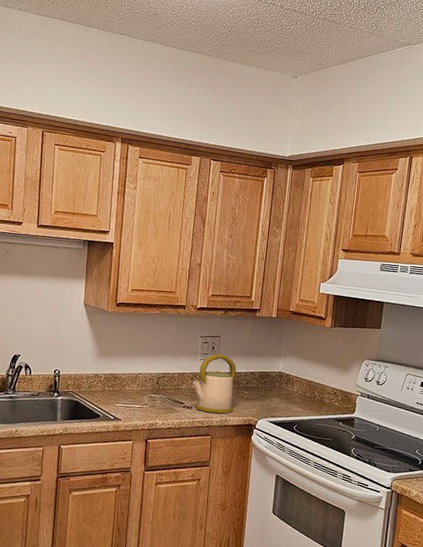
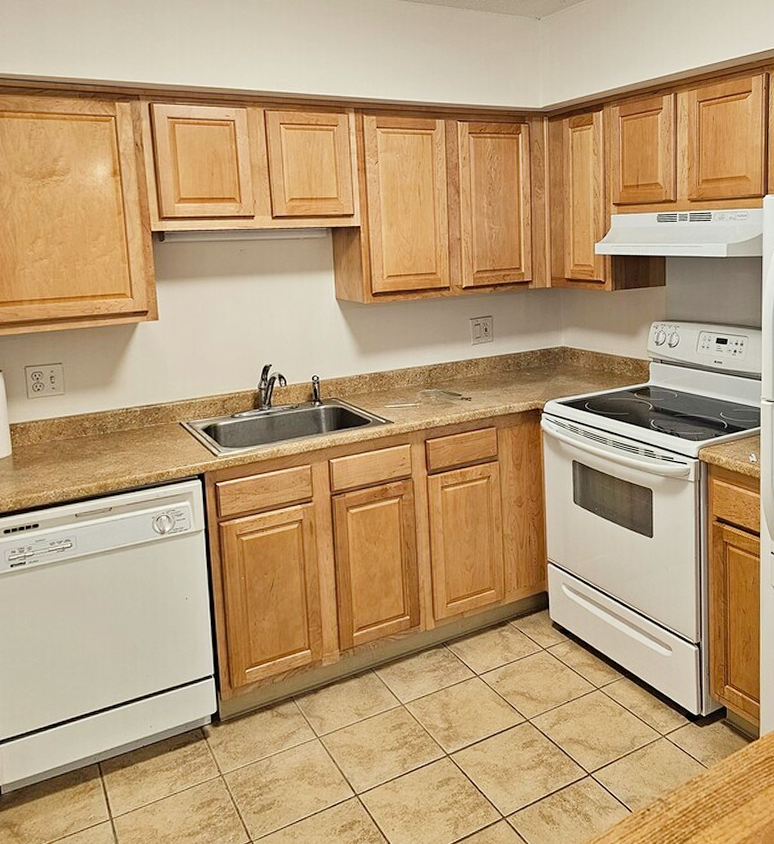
kettle: present [192,353,237,414] -> none [468,335,517,401]

